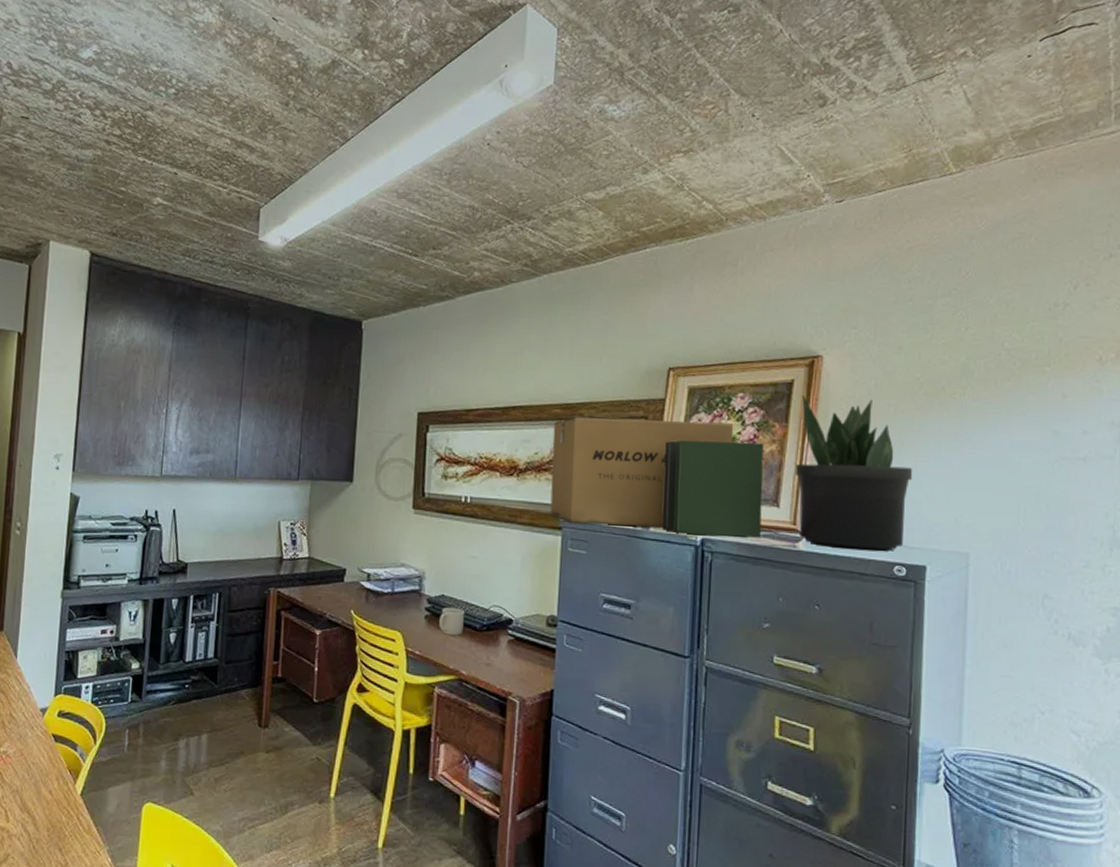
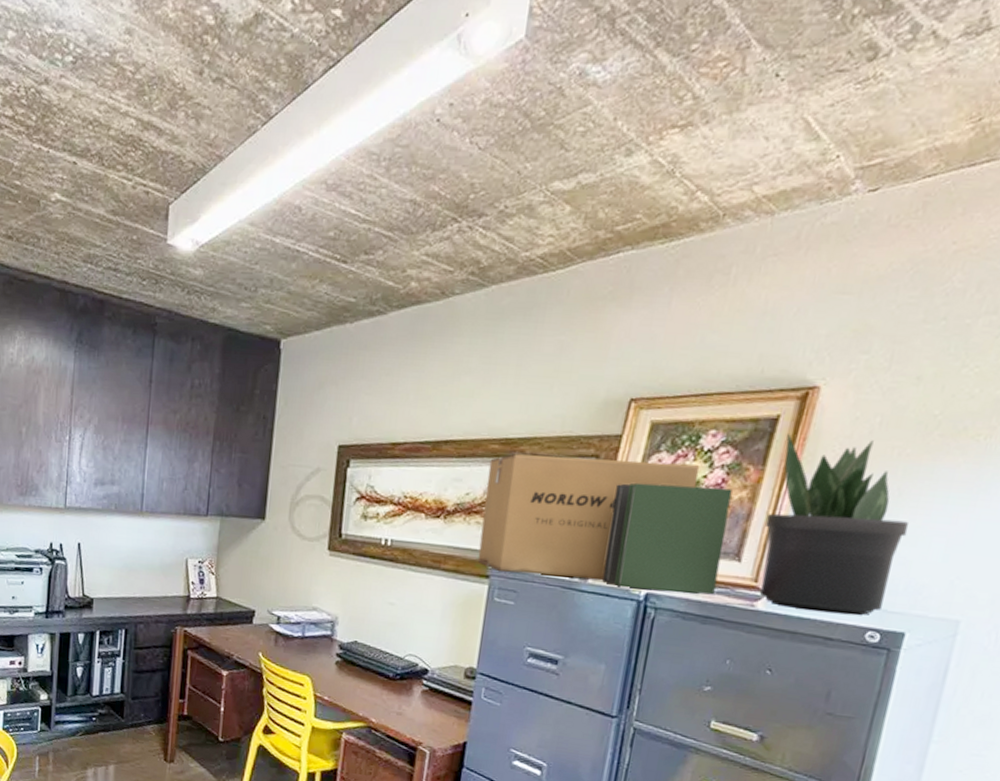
mug: present [439,607,465,636] -> none [350,654,379,684]

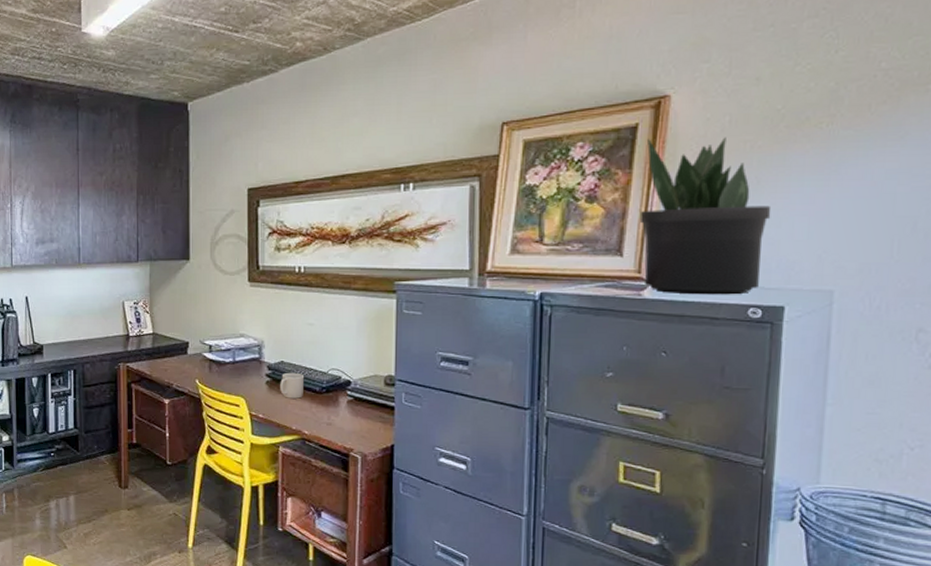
mug: none [350,654,379,684] -> present [280,372,305,399]
box: present [477,454,700,580] -> none [383,175,573,287]
binder: present [602,482,733,595] -> none [499,192,606,290]

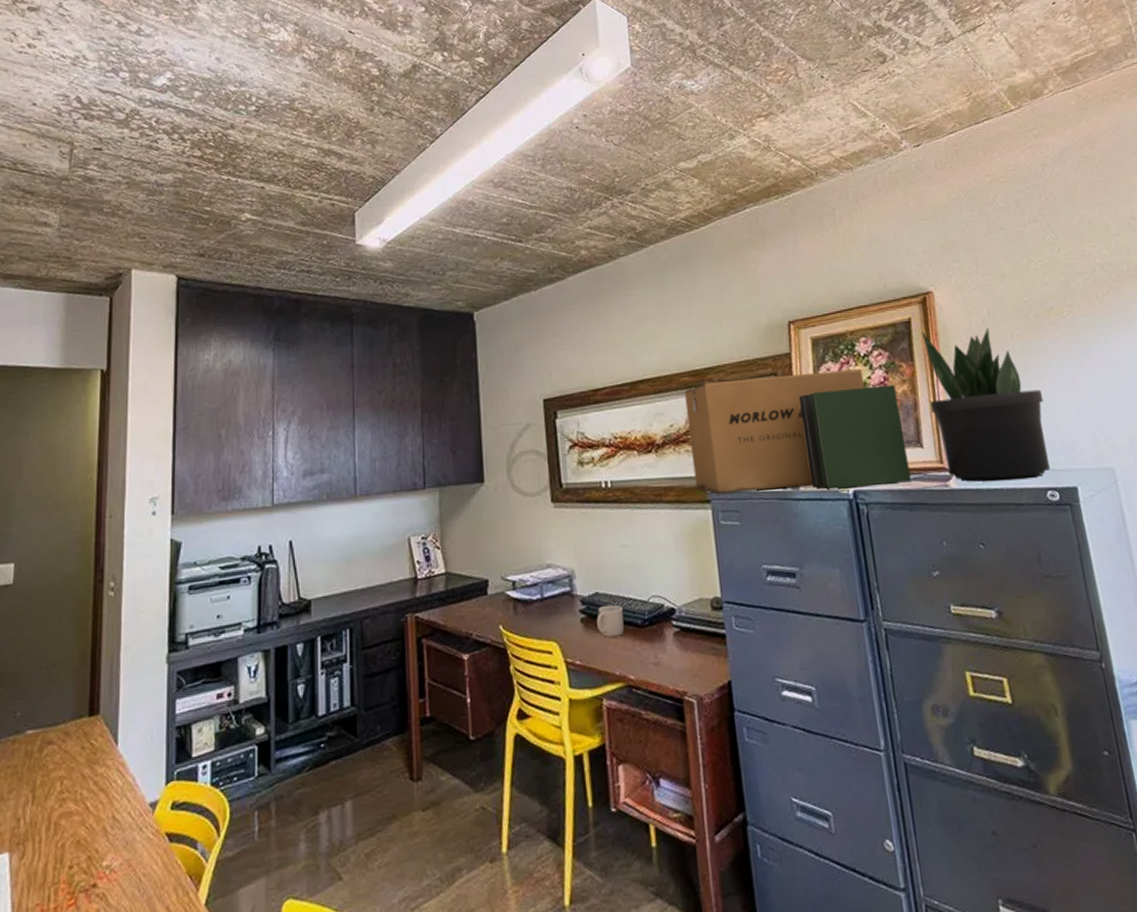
box: none [383,175,573,287] -> present [684,369,865,495]
binder: none [499,192,606,290] -> present [799,385,911,490]

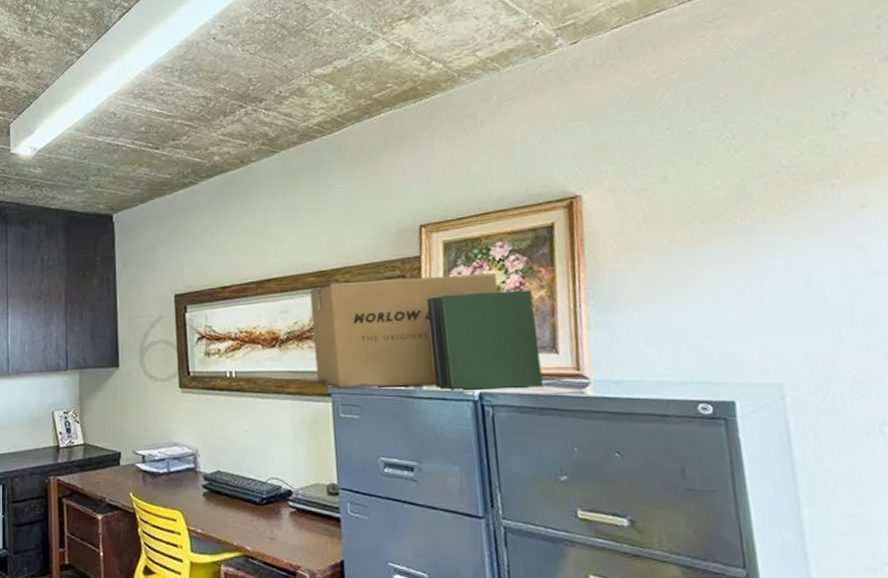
mug: present [597,604,625,637] -> none [218,482,244,511]
planter: present [922,328,1050,482] -> none [566,233,704,391]

